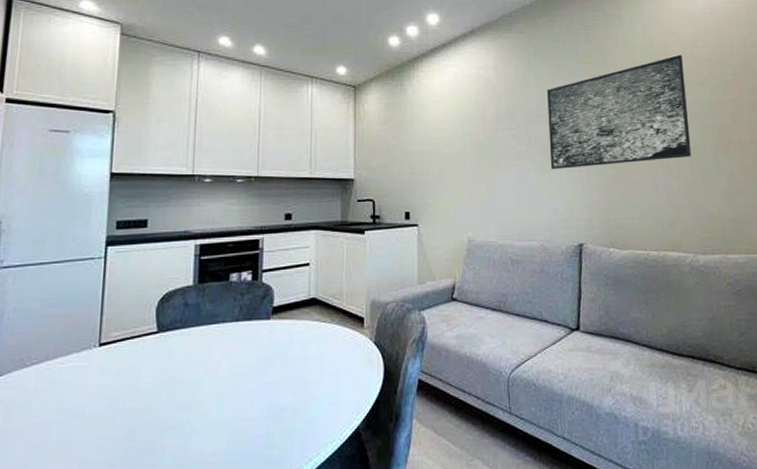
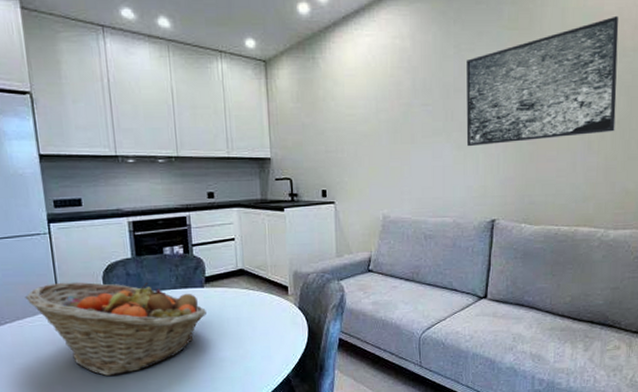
fruit basket: none [61,313,270,431] -> present [25,281,206,376]

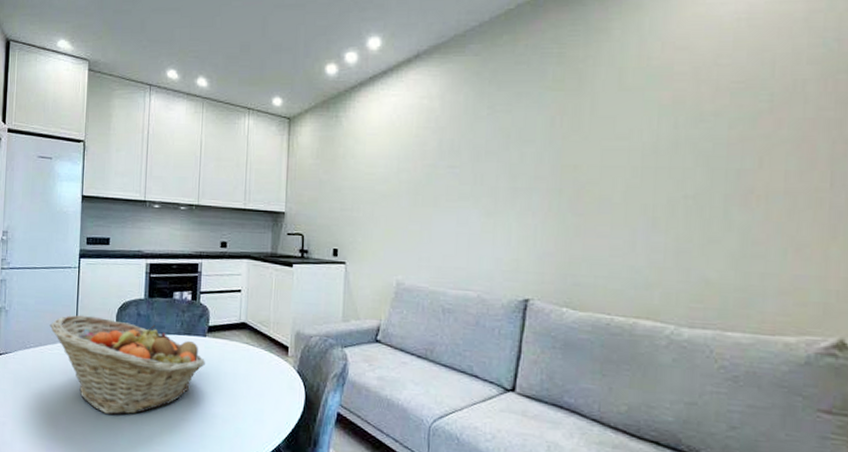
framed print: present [466,15,619,147] -> none [497,76,694,215]

